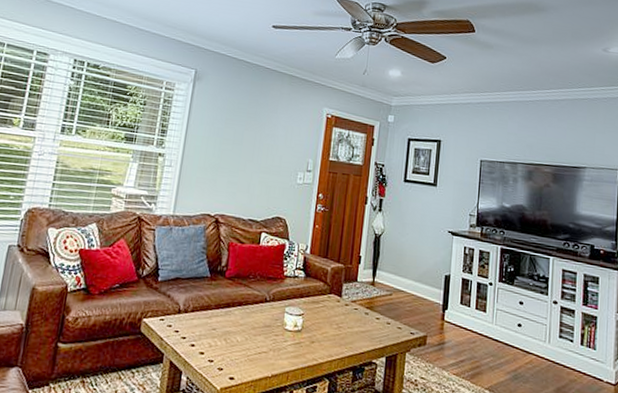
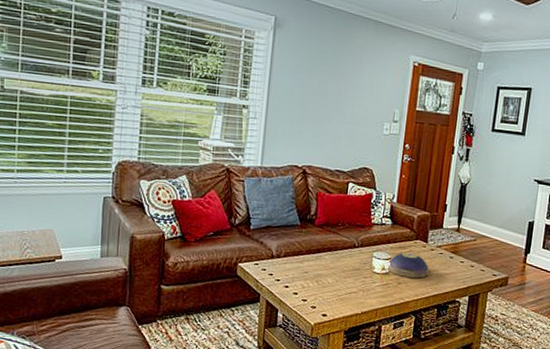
decorative bowl: none [300,307,344,337] -> present [387,252,429,278]

